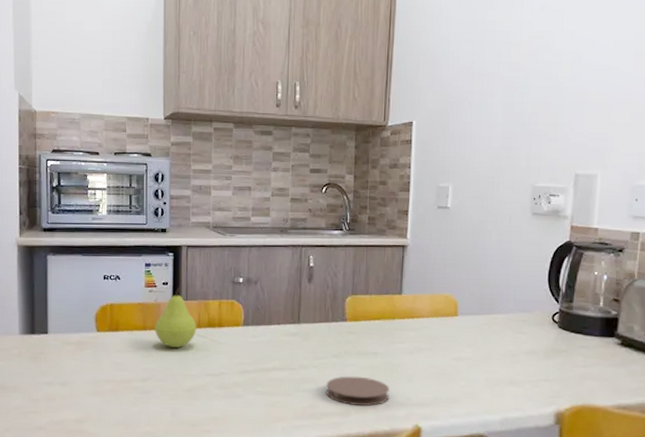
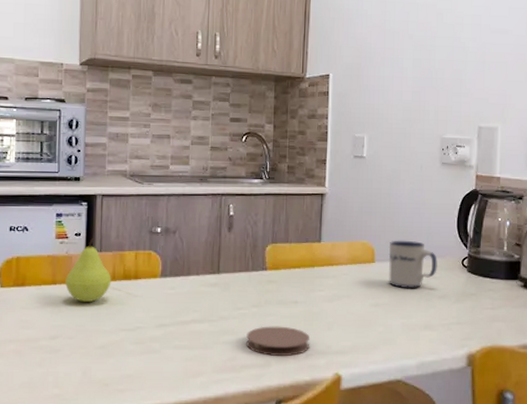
mug: none [472,293,526,344] -> present [388,240,438,289]

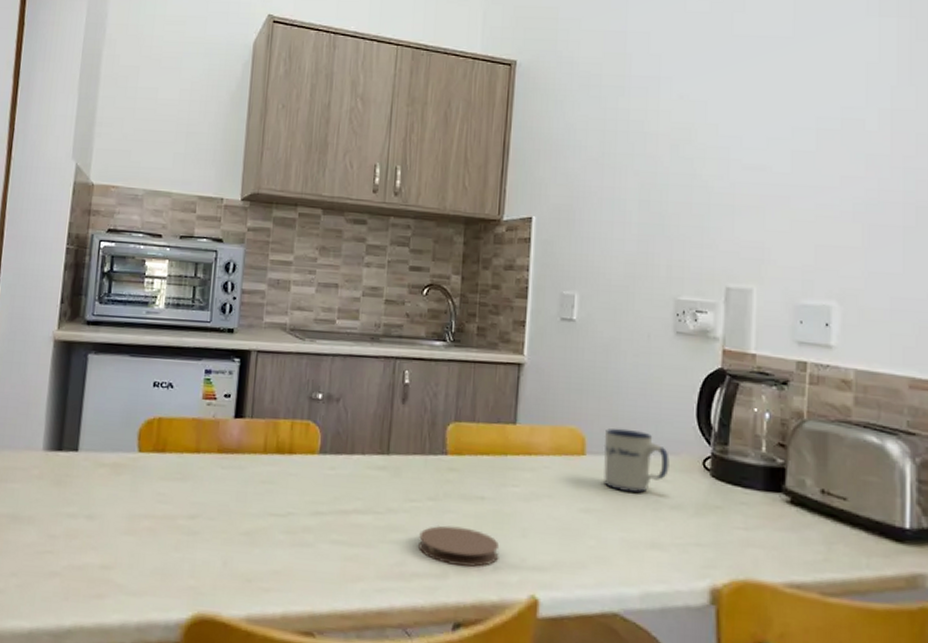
fruit: present [65,237,112,302] -> none [210,400,262,478]

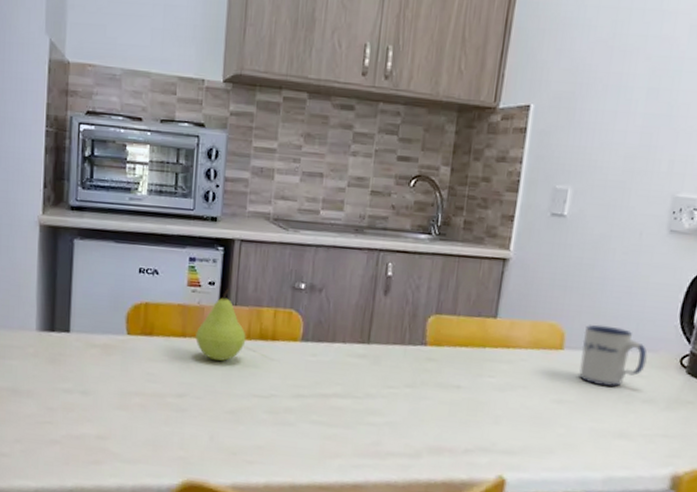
fruit: none [210,400,262,478] -> present [195,288,246,361]
coaster: present [418,525,500,567] -> none [394,410,472,449]

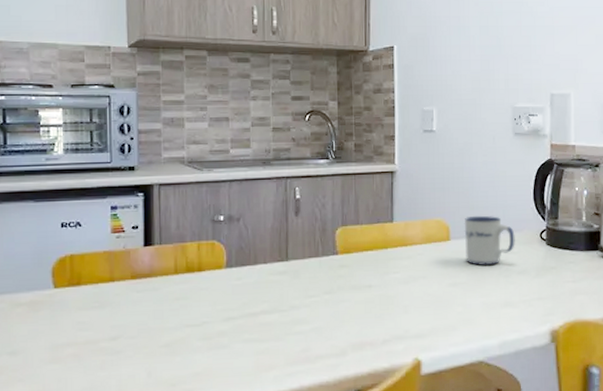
fruit: present [195,288,246,361] -> none [124,229,174,299]

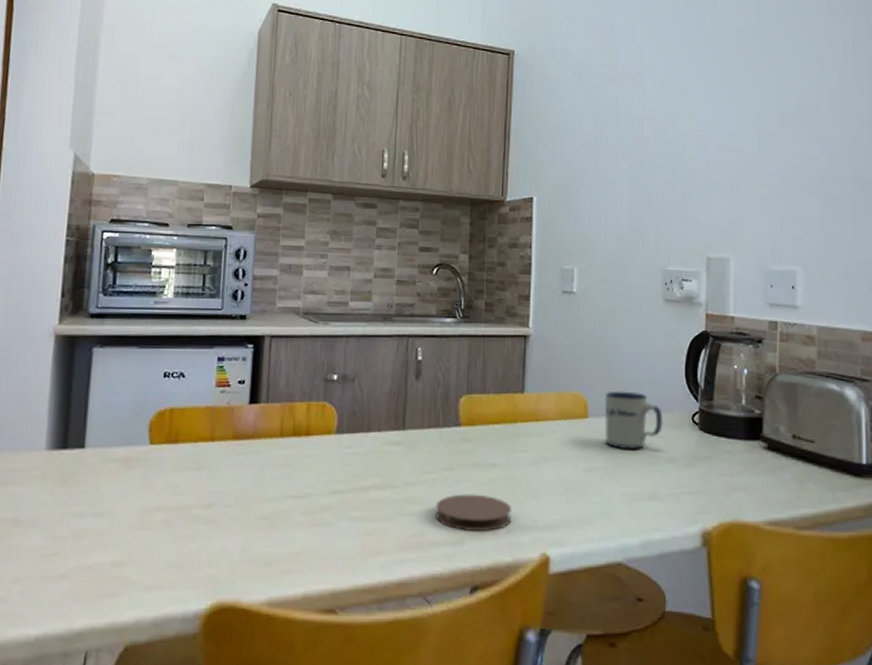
coaster: none [320,312,387,345] -> present [436,494,512,532]

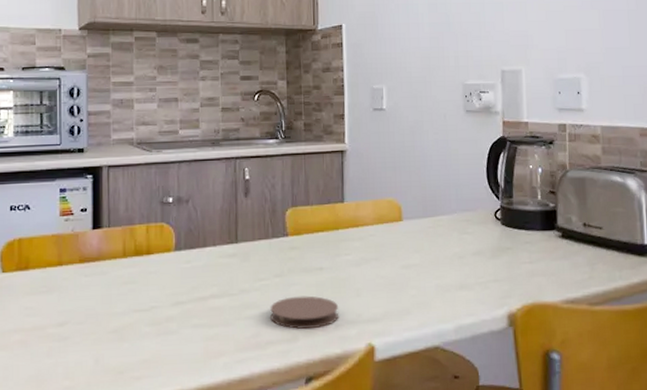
mug: present [604,391,663,451] -> none [416,194,469,247]

